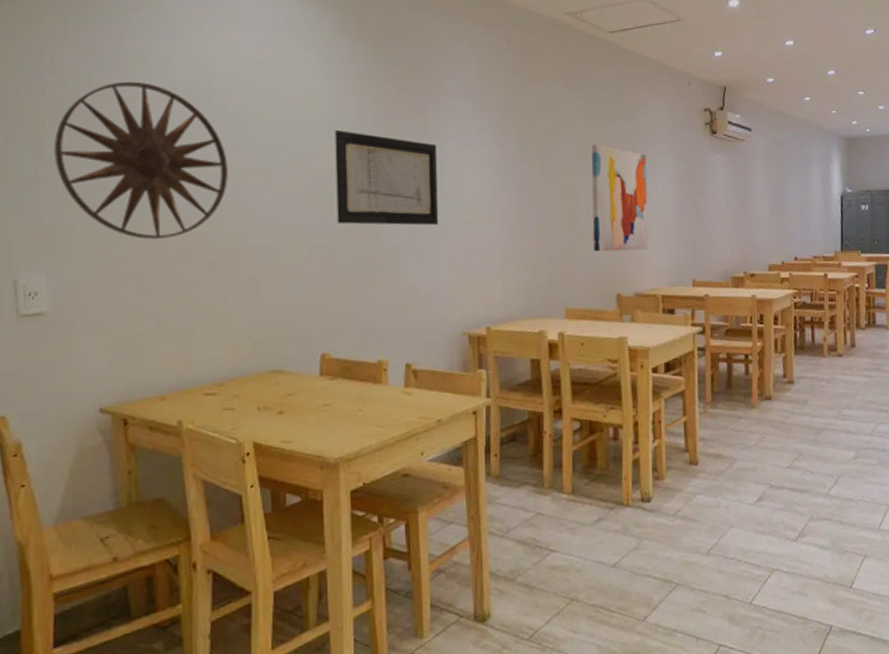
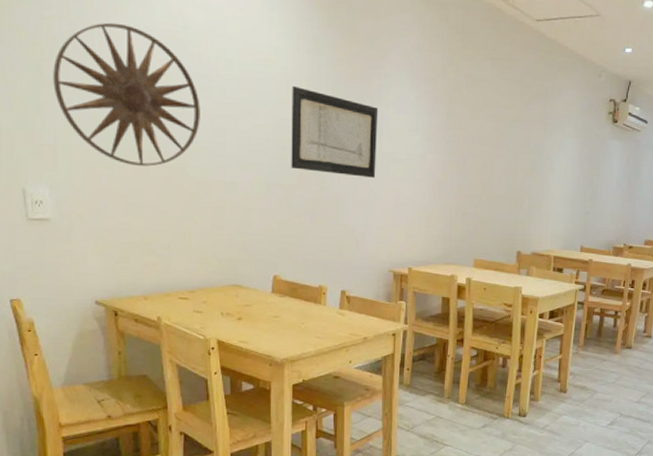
wall art: present [591,144,648,252] -> none [501,121,555,217]

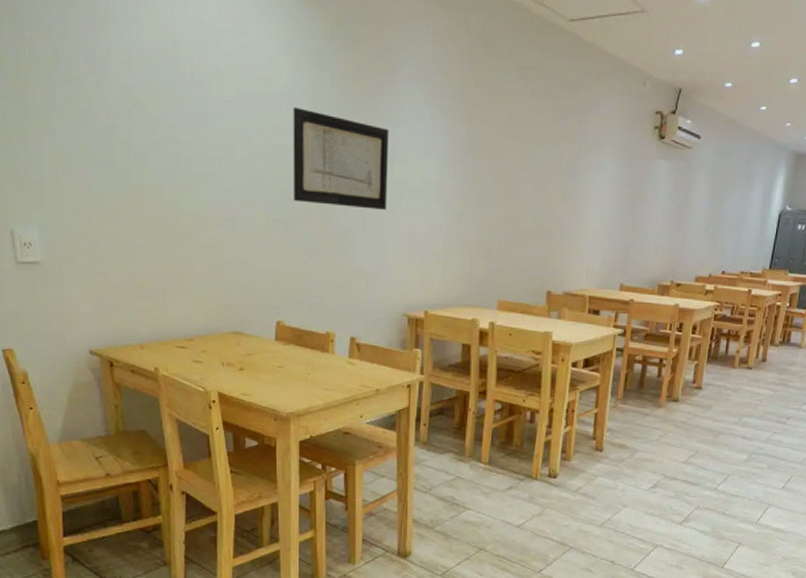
wall art: present [53,22,200,167] -> none [37,42,194,202]

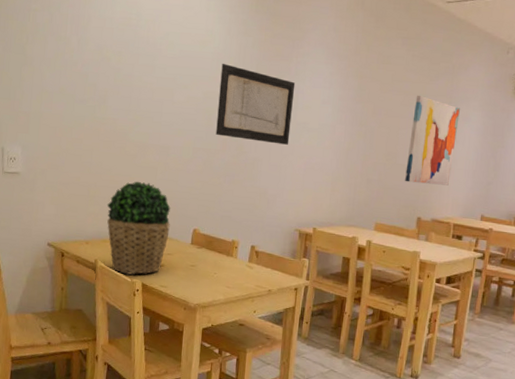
potted plant: none [162,265,247,383] -> present [107,181,171,275]
wall art: none [529,140,591,251] -> present [404,95,460,186]

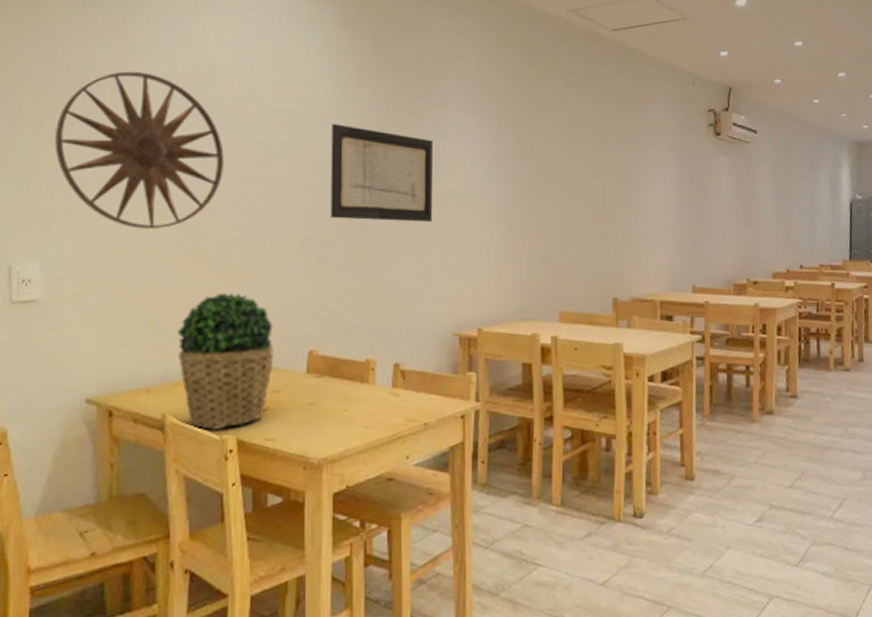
wall art: none [33,12,145,131] -> present [54,71,224,229]
wall art: present [404,95,460,186] -> none [589,143,648,254]

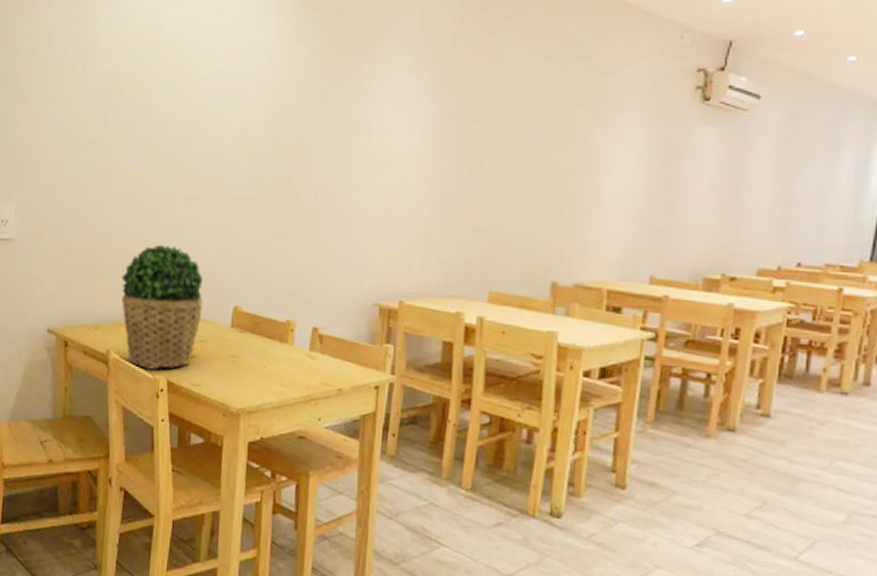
wall art: present [54,71,224,229] -> none [28,30,168,181]
wall art: present [330,123,434,222] -> none [261,81,369,187]

